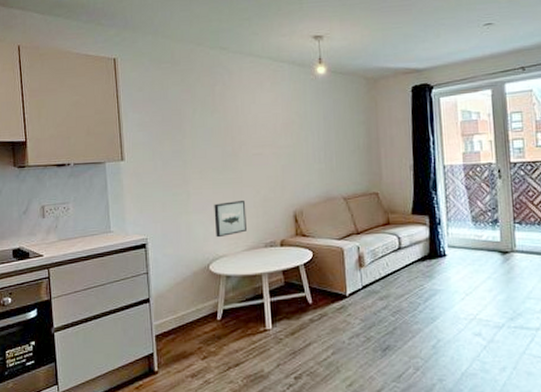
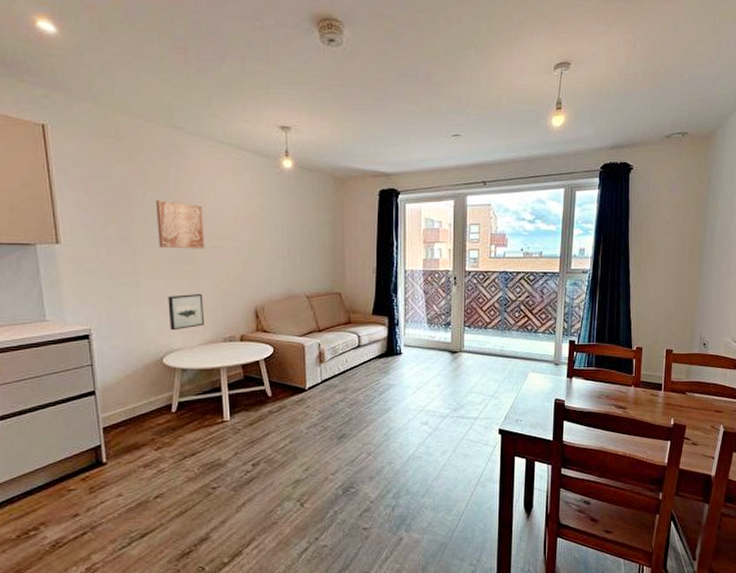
wall art: none [203,114,247,159] -> present [155,200,205,249]

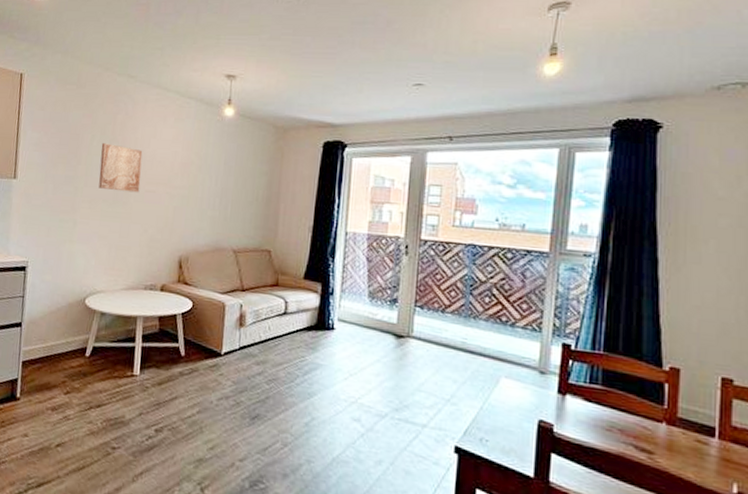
wall art: present [168,294,204,331] -> none [96,236,131,272]

